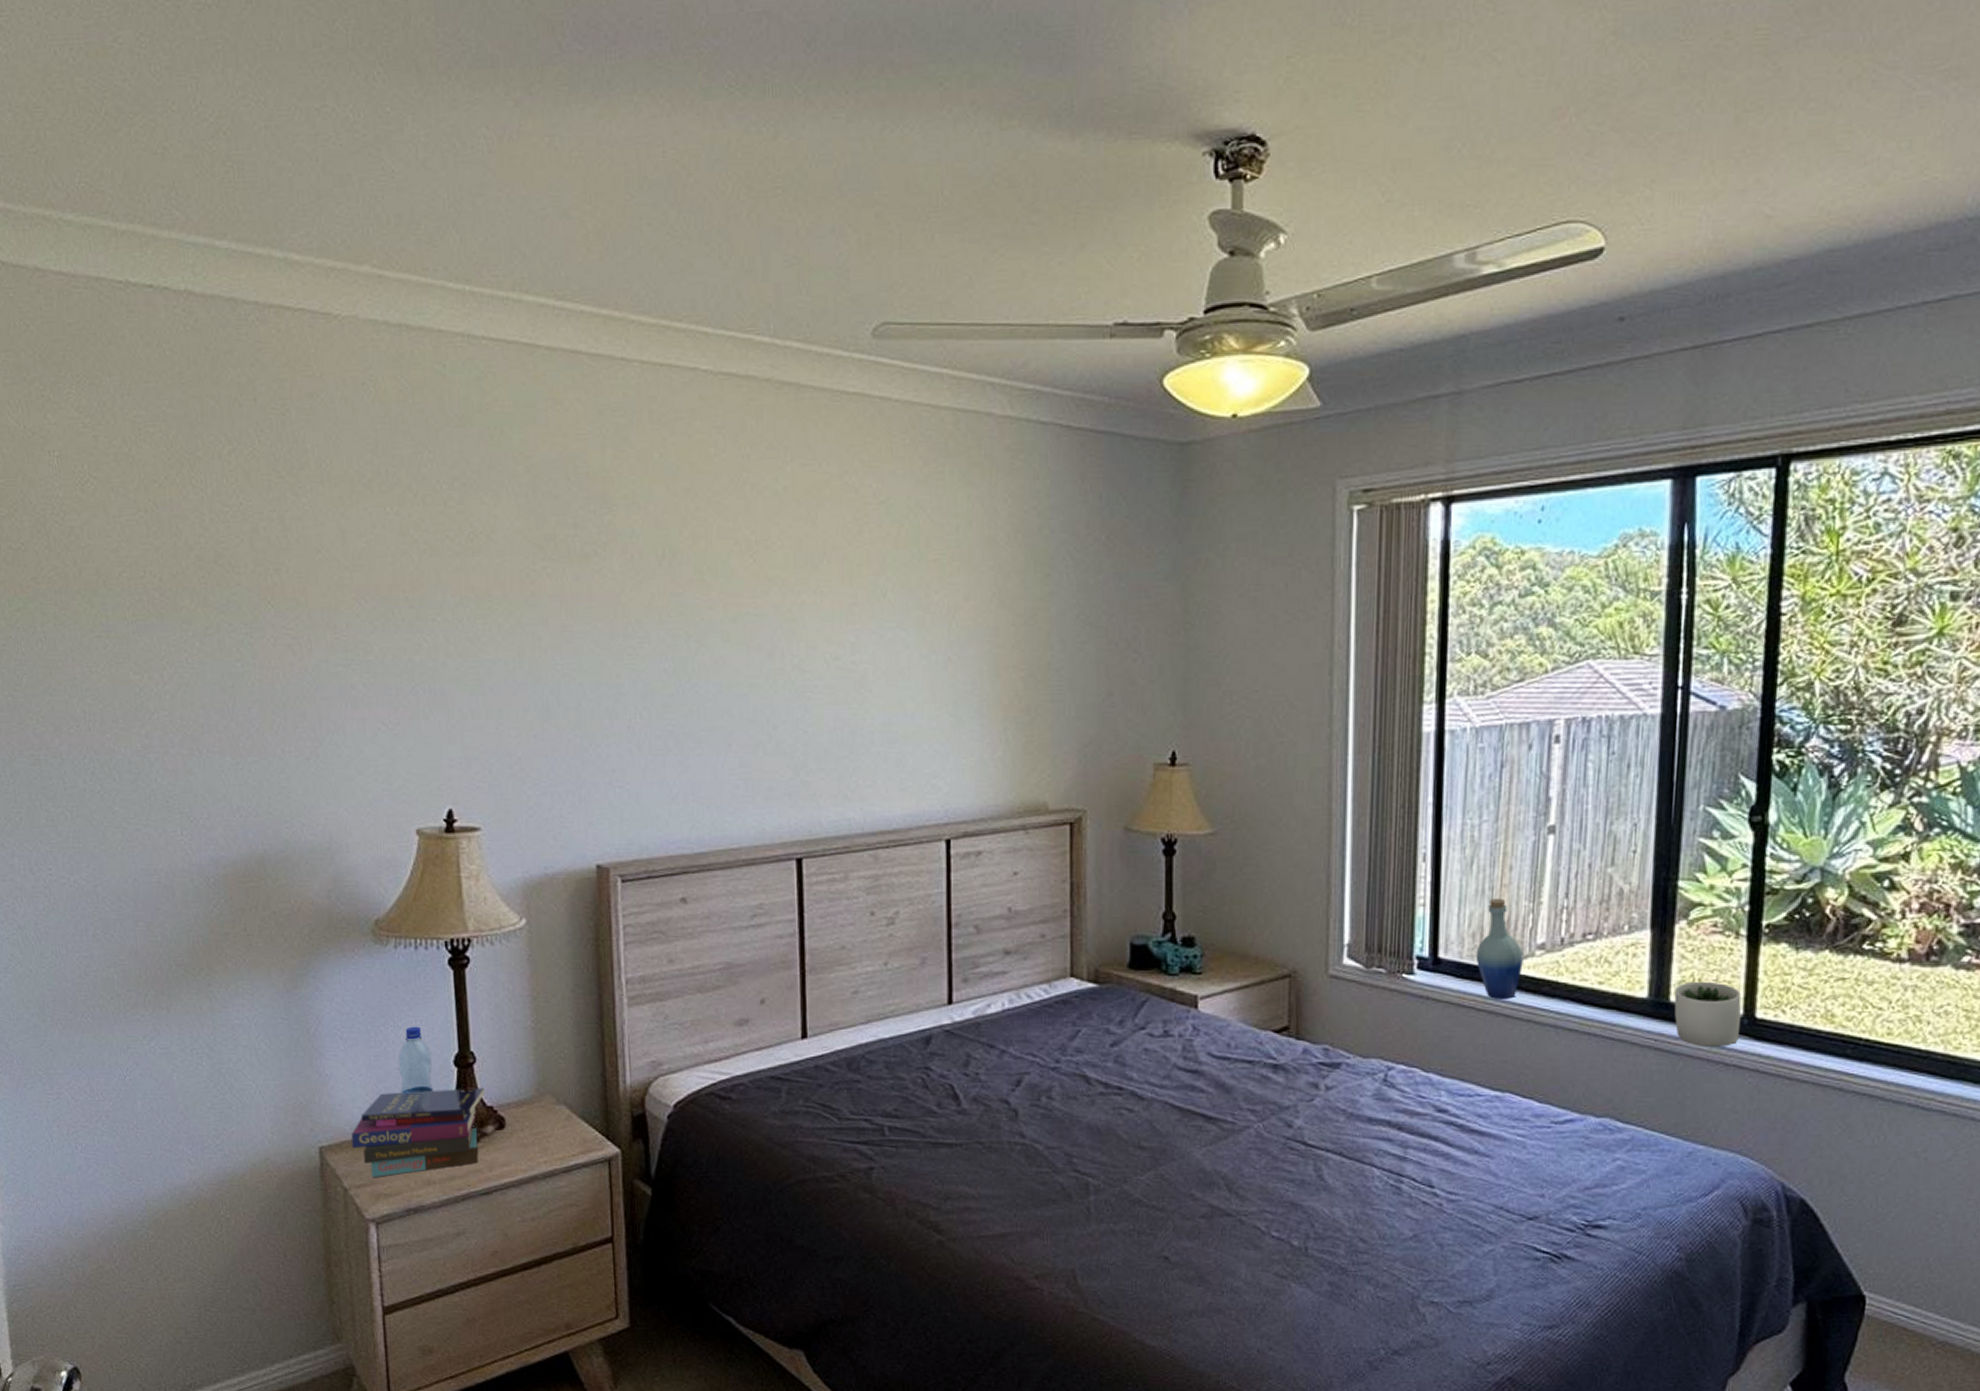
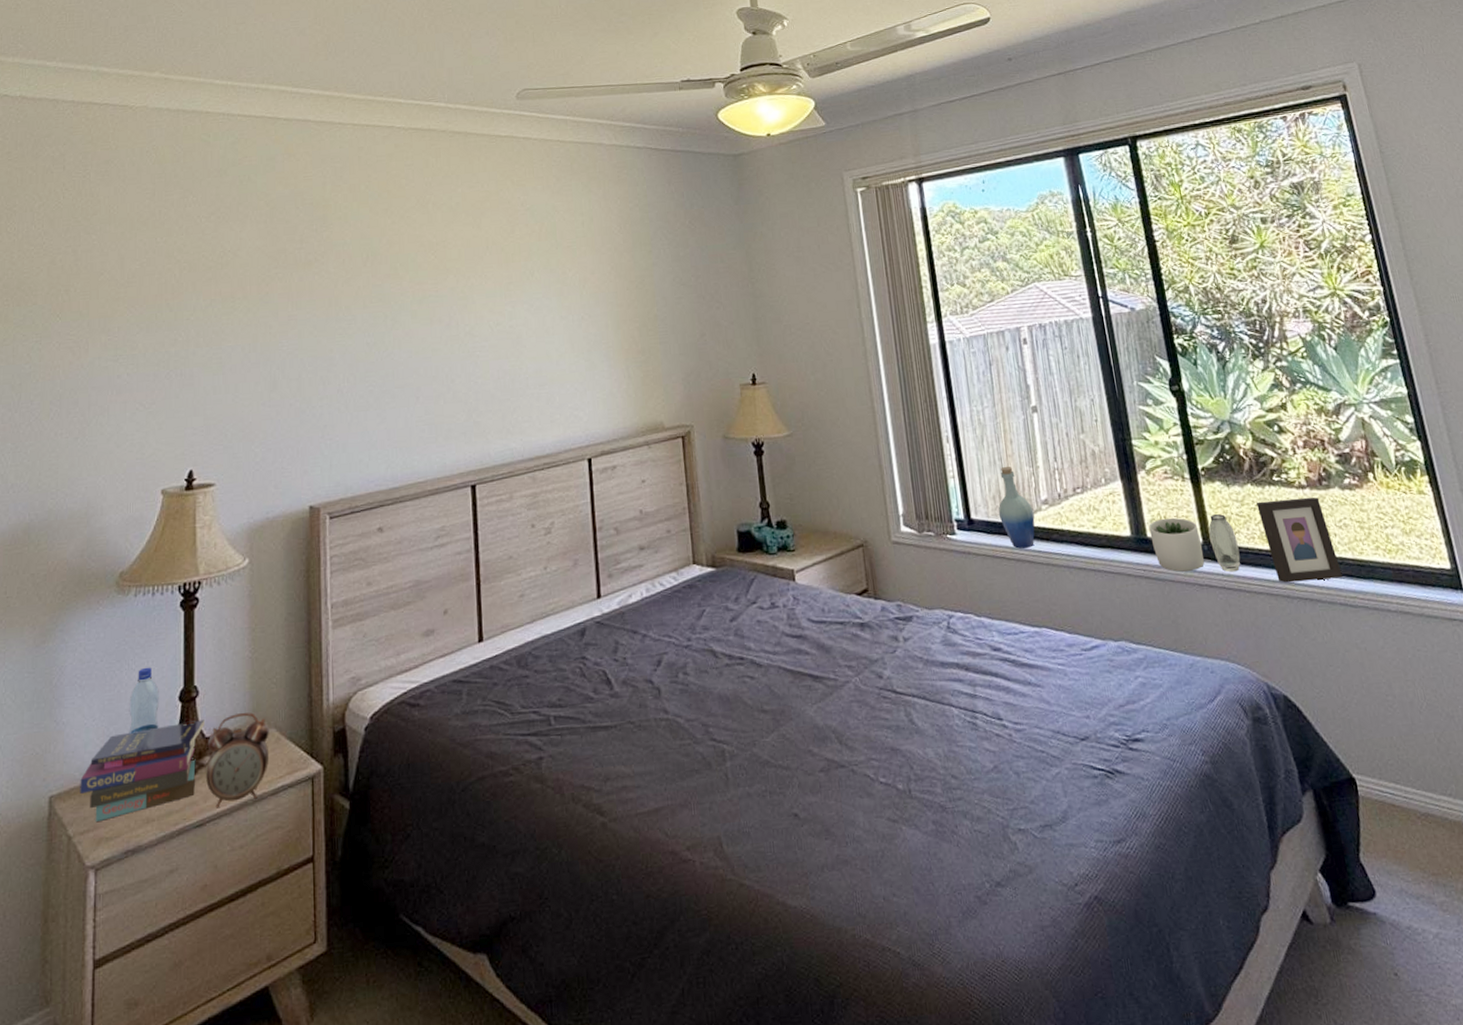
alarm clock: none [489,1086,560,1179] -> present [206,712,270,808]
vase: none [1753,982,1792,1054] -> present [1208,513,1241,573]
picture frame: none [1830,973,1923,1075] -> present [1256,496,1343,583]

